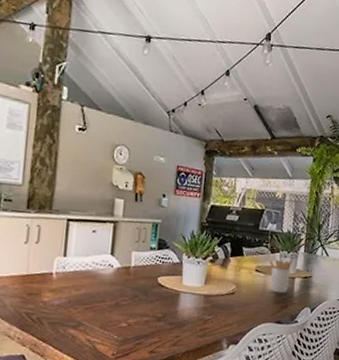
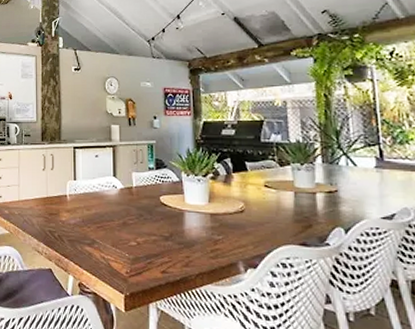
utensil holder: present [269,258,294,293] -> none [279,171,310,211]

